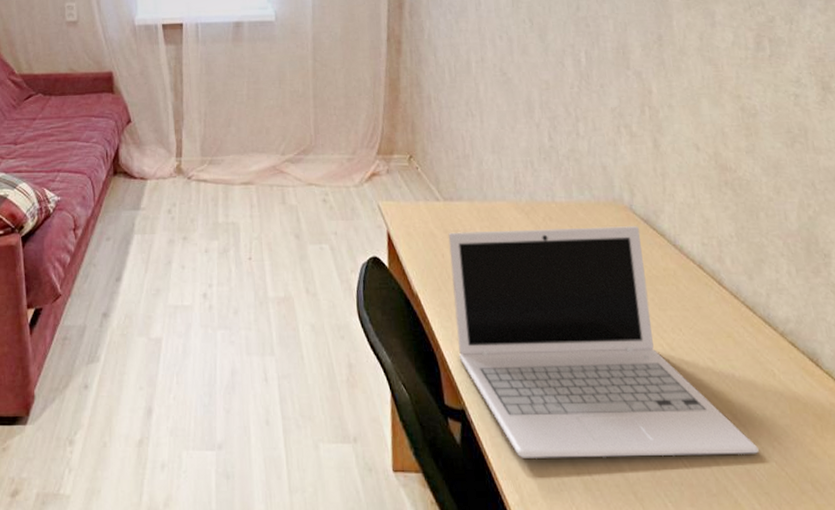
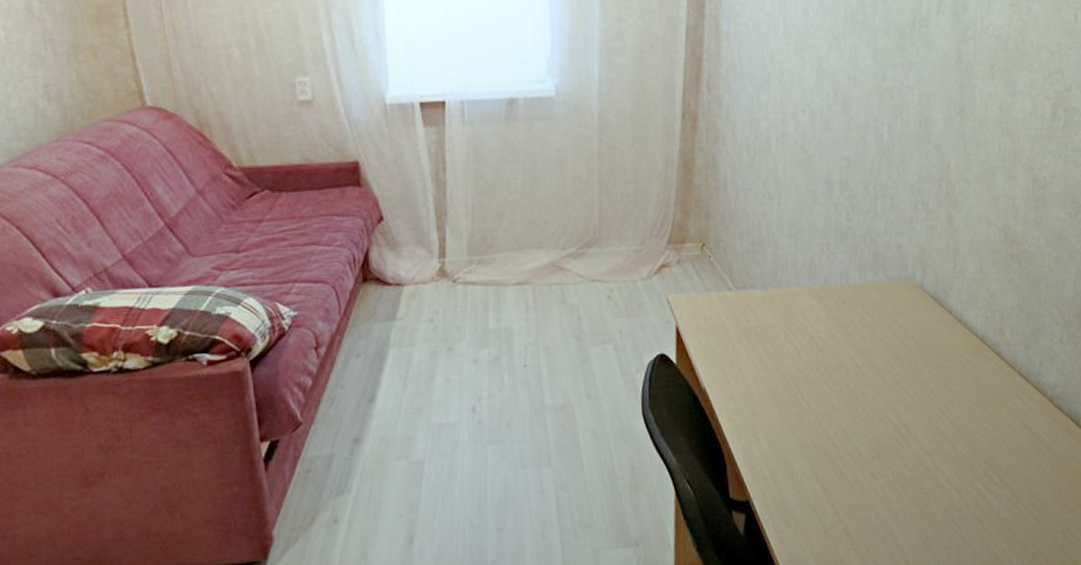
laptop: present [448,226,759,458] -> none [739,304,1020,541]

